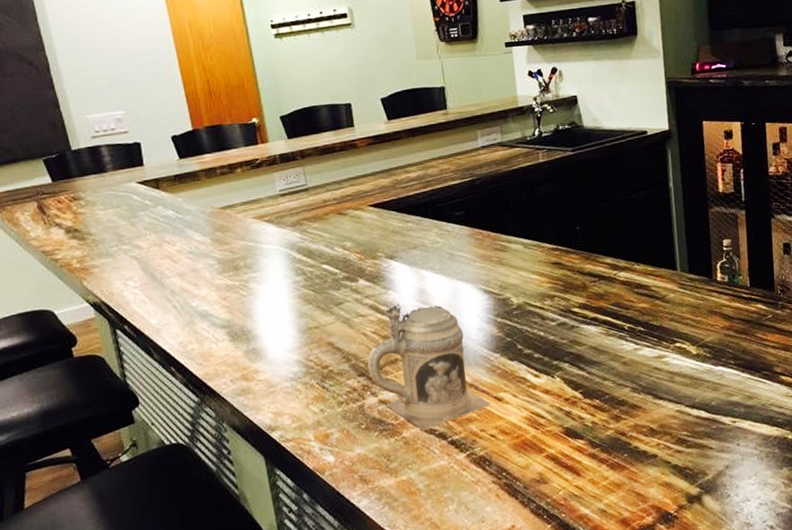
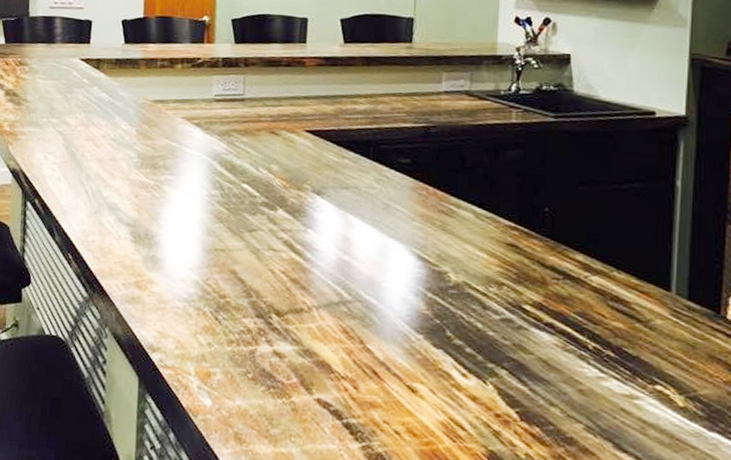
beer mug: present [367,303,492,430] -> none [268,246,403,402]

